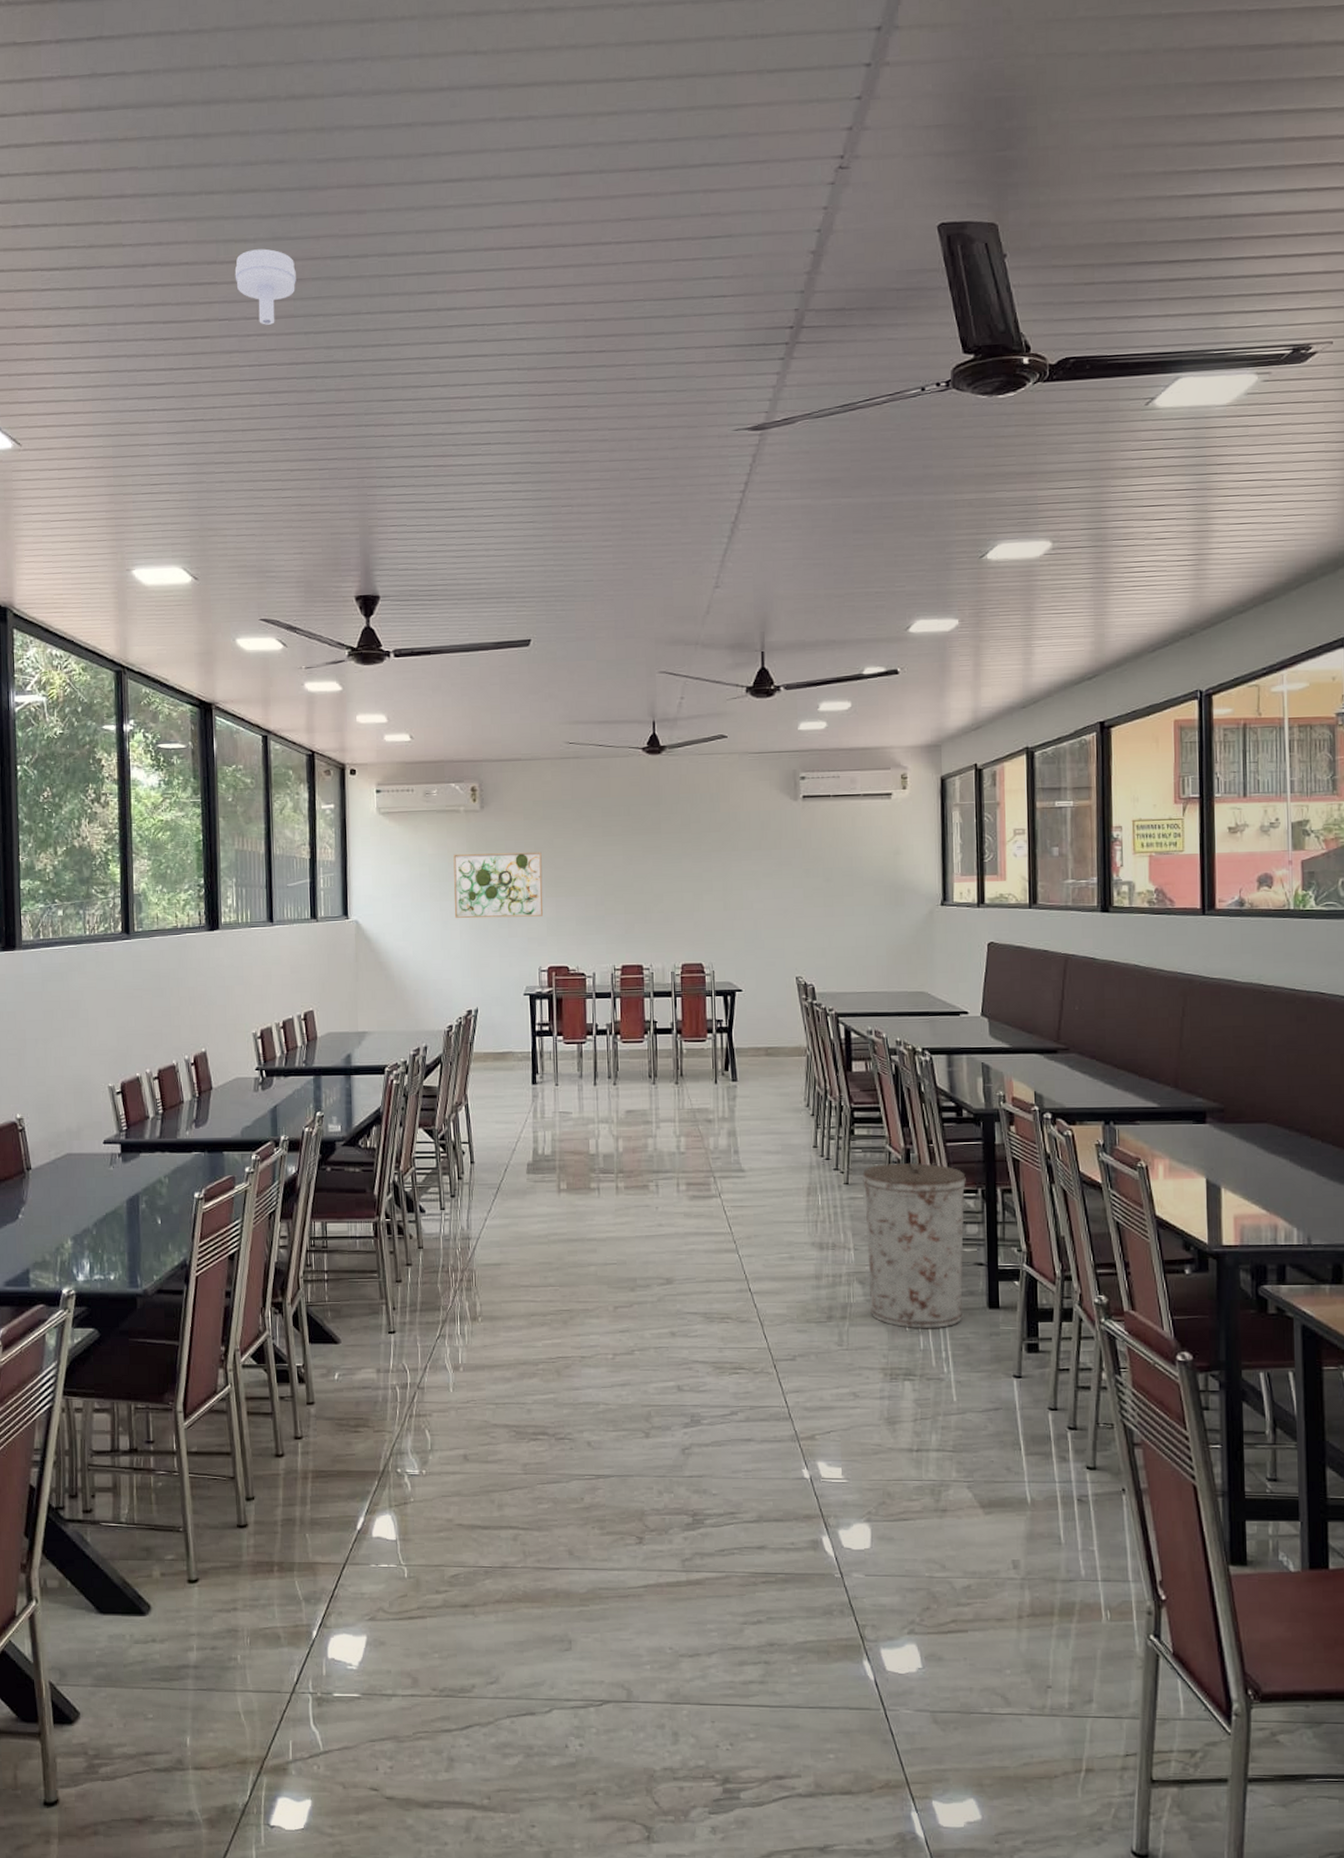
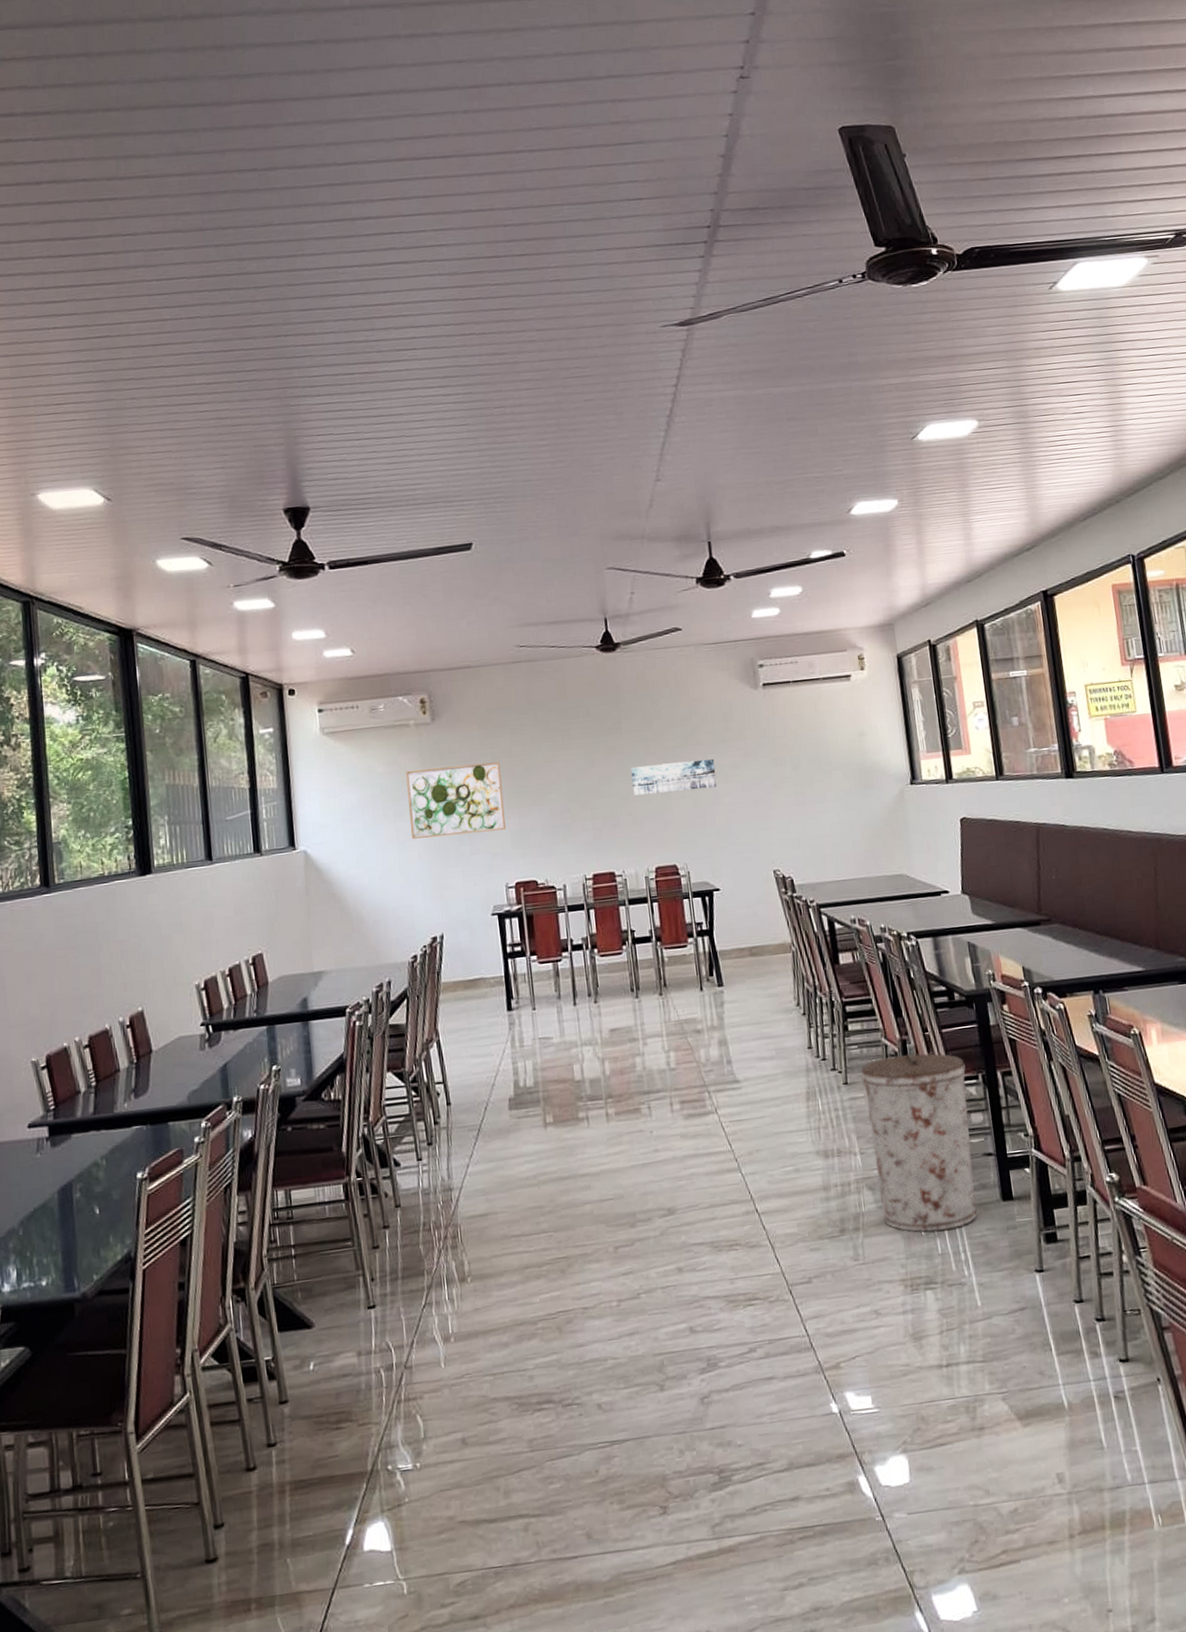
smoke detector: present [234,248,296,325] -> none [136,163,203,239]
wall art: none [666,865,749,895] -> present [631,759,717,796]

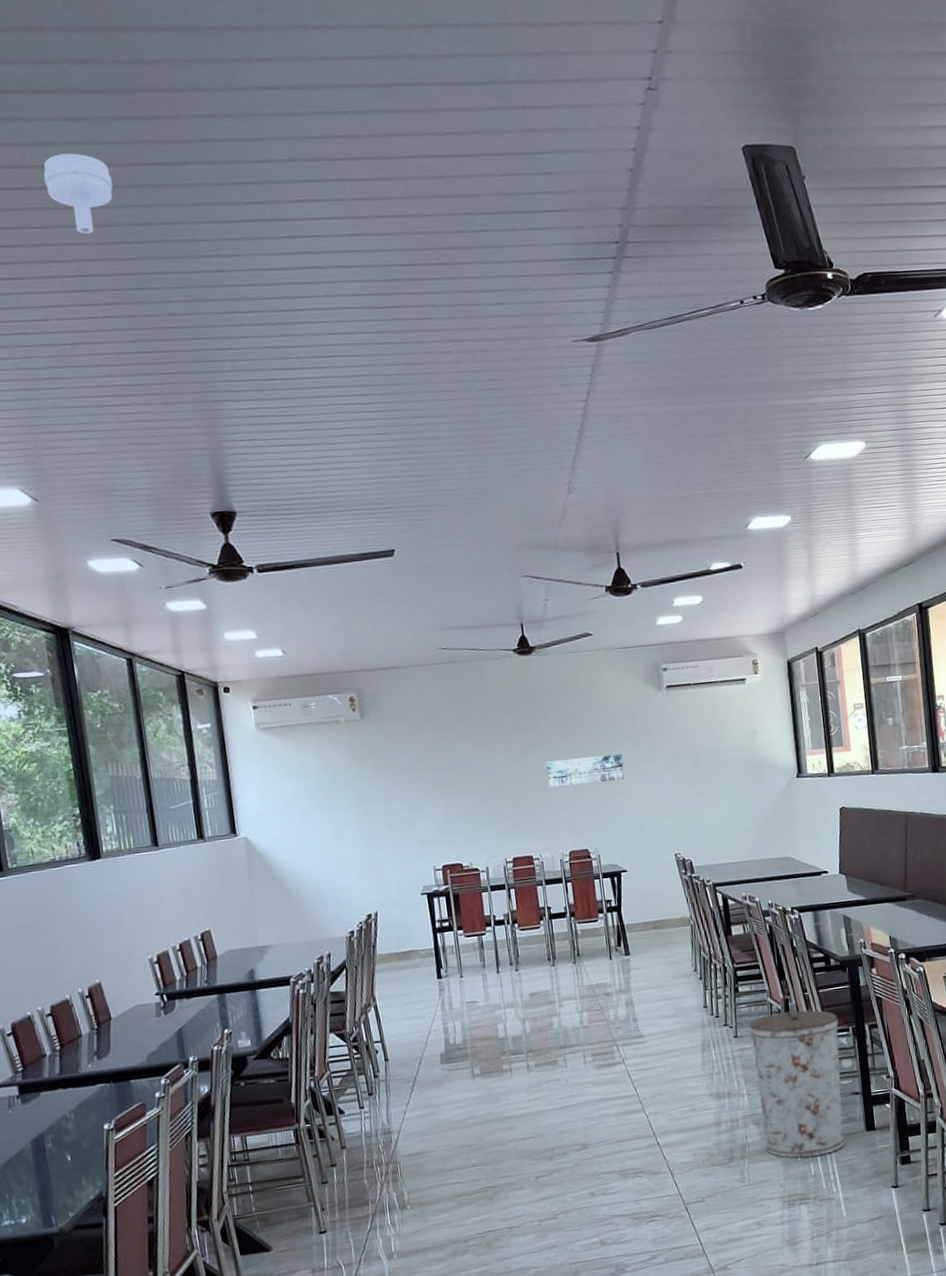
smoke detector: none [136,163,203,239] -> present [43,153,113,234]
wall art: present [406,761,507,839] -> none [338,755,433,827]

